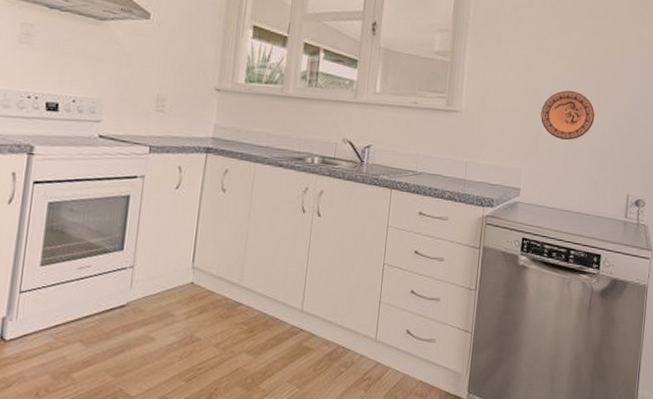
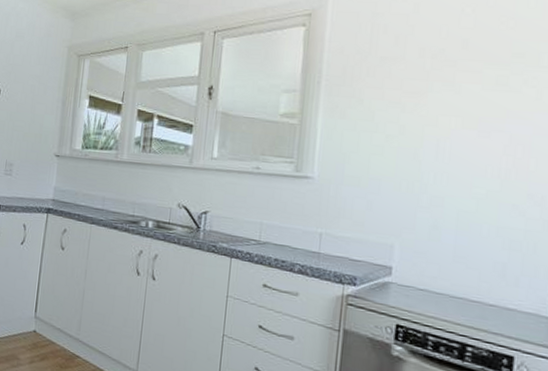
decorative plate: present [541,90,595,141] -> none [419,154,500,214]

